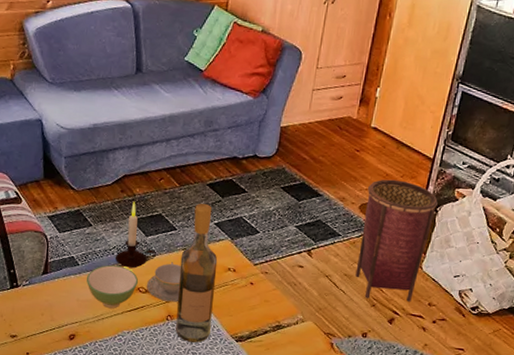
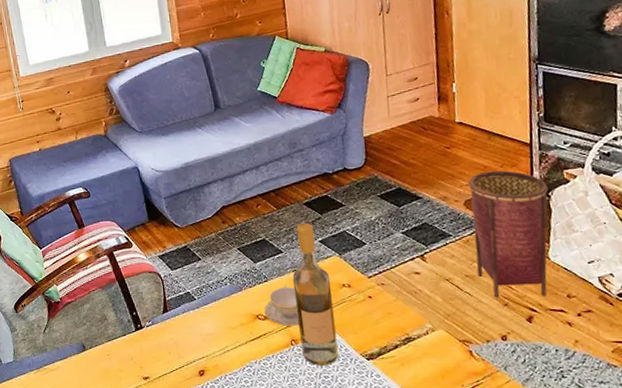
bowl: present [87,265,139,308] -> none [205,296,256,339]
candle: present [115,201,156,269] -> none [228,230,268,297]

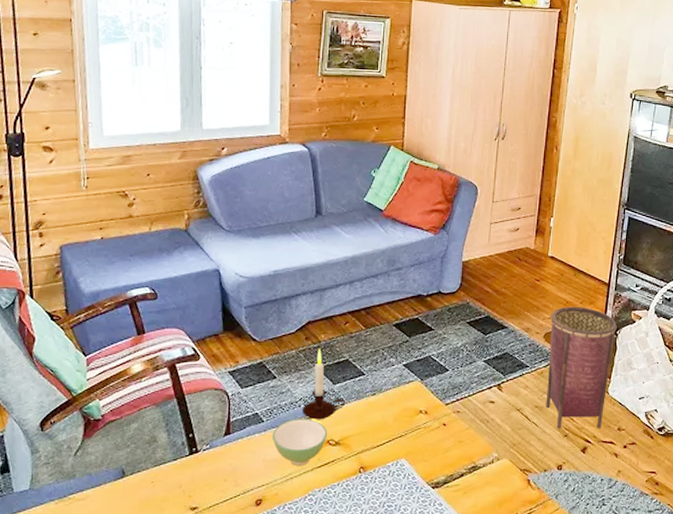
bowl: none [205,296,256,339] -> present [273,419,328,466]
candle: none [228,230,268,297] -> present [301,348,345,420]
teacup: present [264,285,299,326] -> none [336,409,371,453]
bottle: present [292,222,339,366] -> none [368,344,409,494]

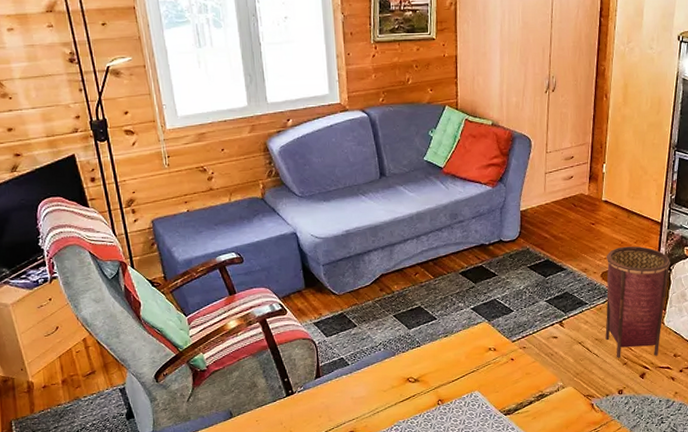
bowl: present [273,419,328,466] -> none [358,360,407,401]
candle: present [301,348,345,420] -> none [382,298,420,361]

